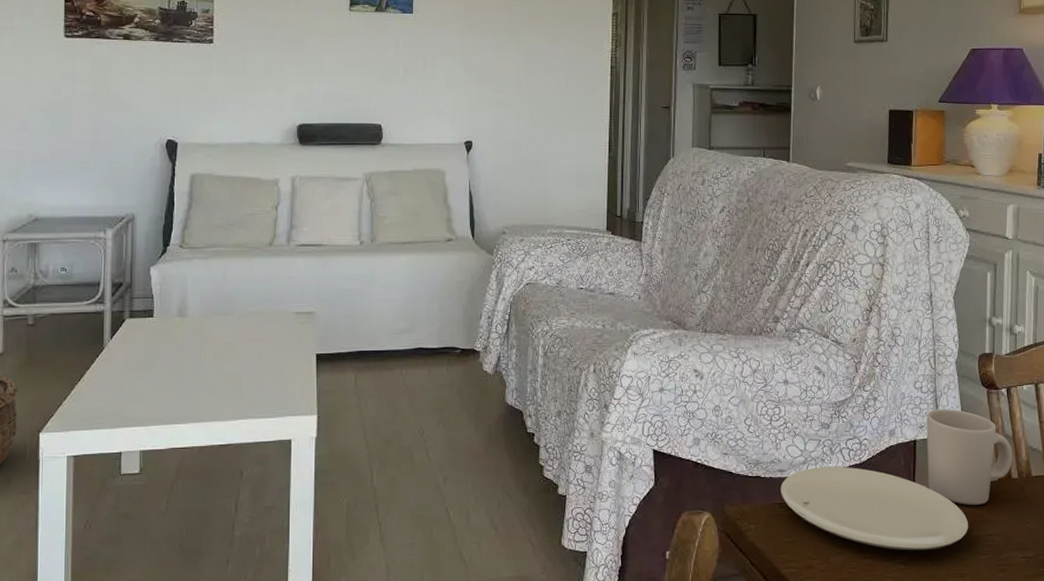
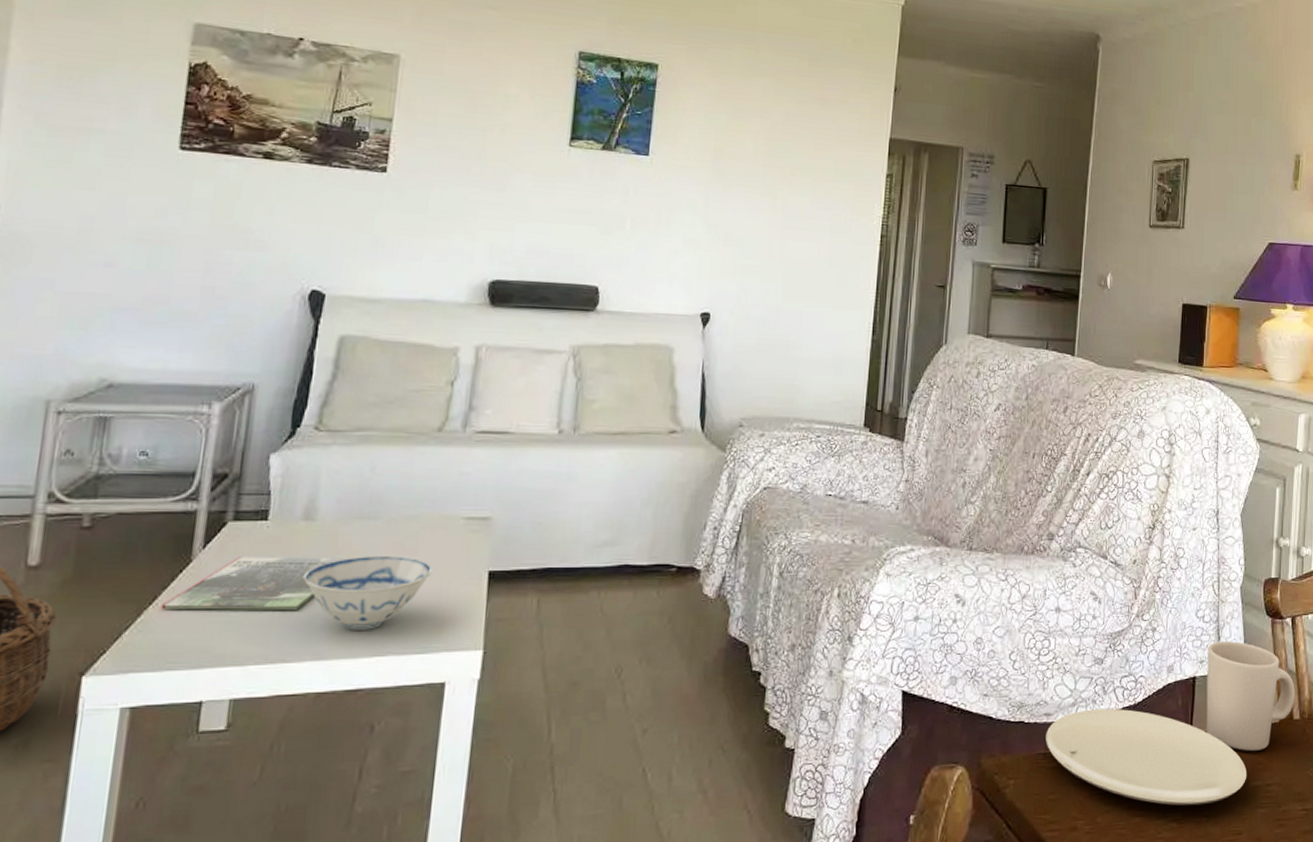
magazine: none [87,344,213,386] -> present [161,556,348,611]
ceramic bowl: none [182,343,274,400] -> present [302,556,433,630]

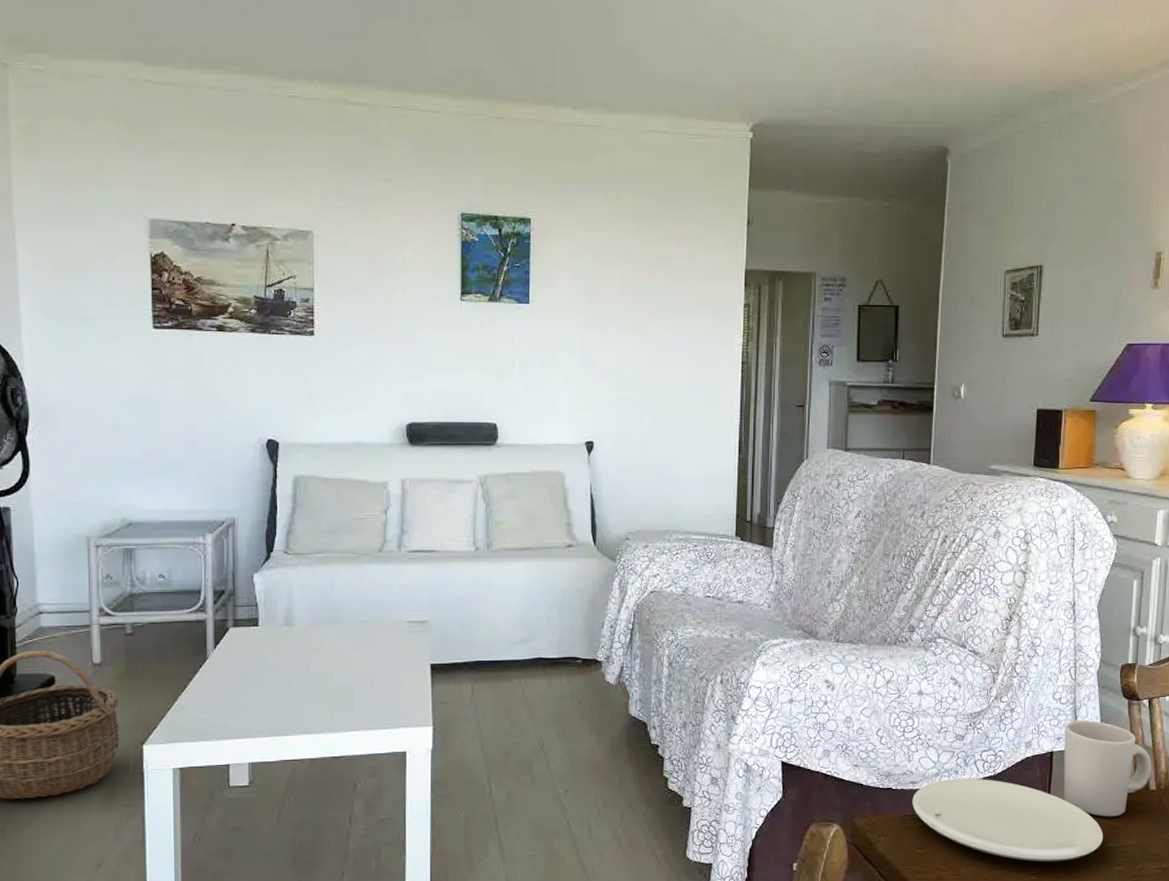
magazine: present [161,556,348,611] -> none [190,654,322,696]
ceramic bowl: present [302,556,433,630] -> none [290,653,387,711]

